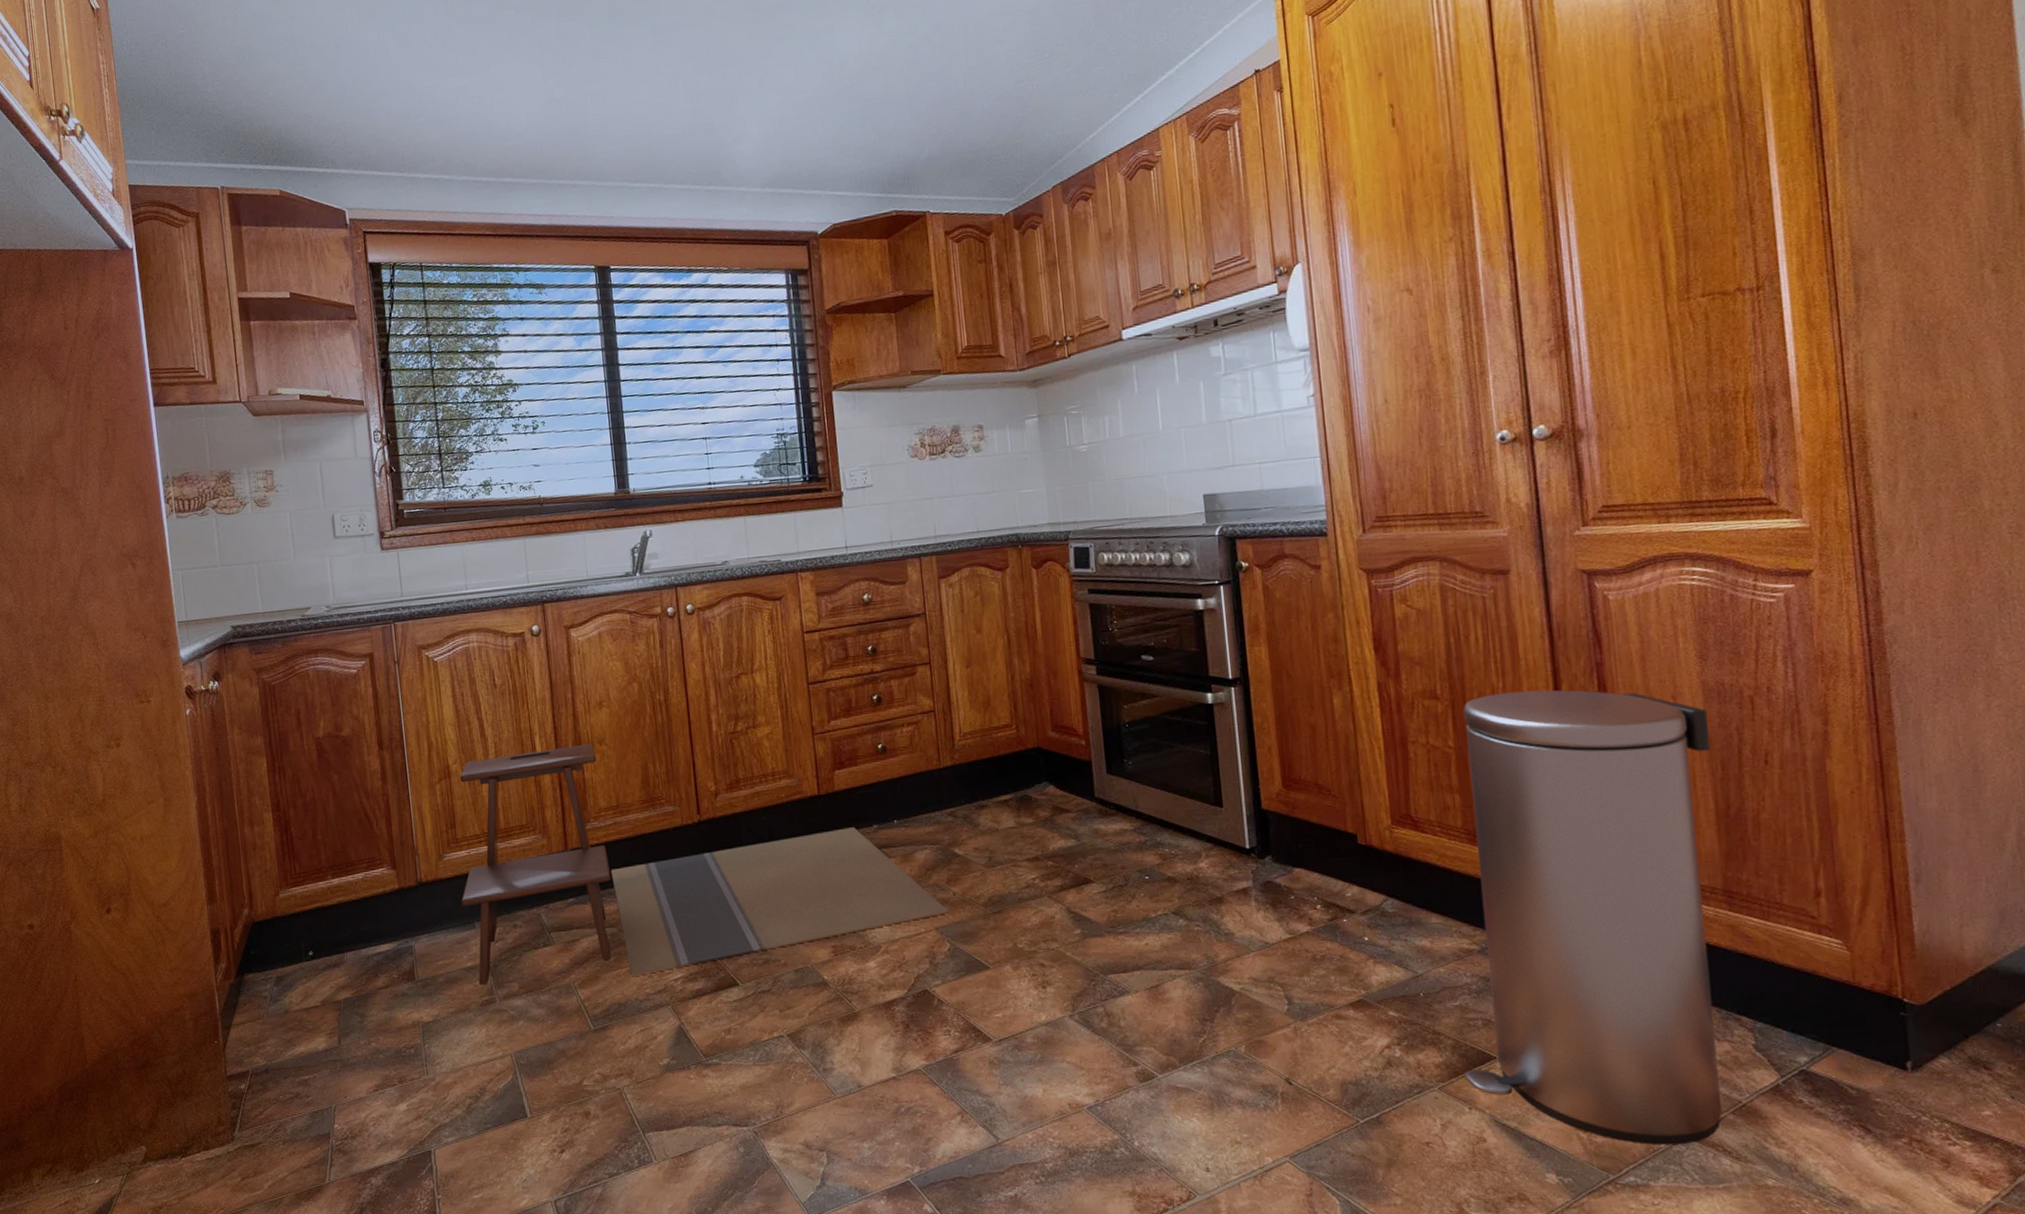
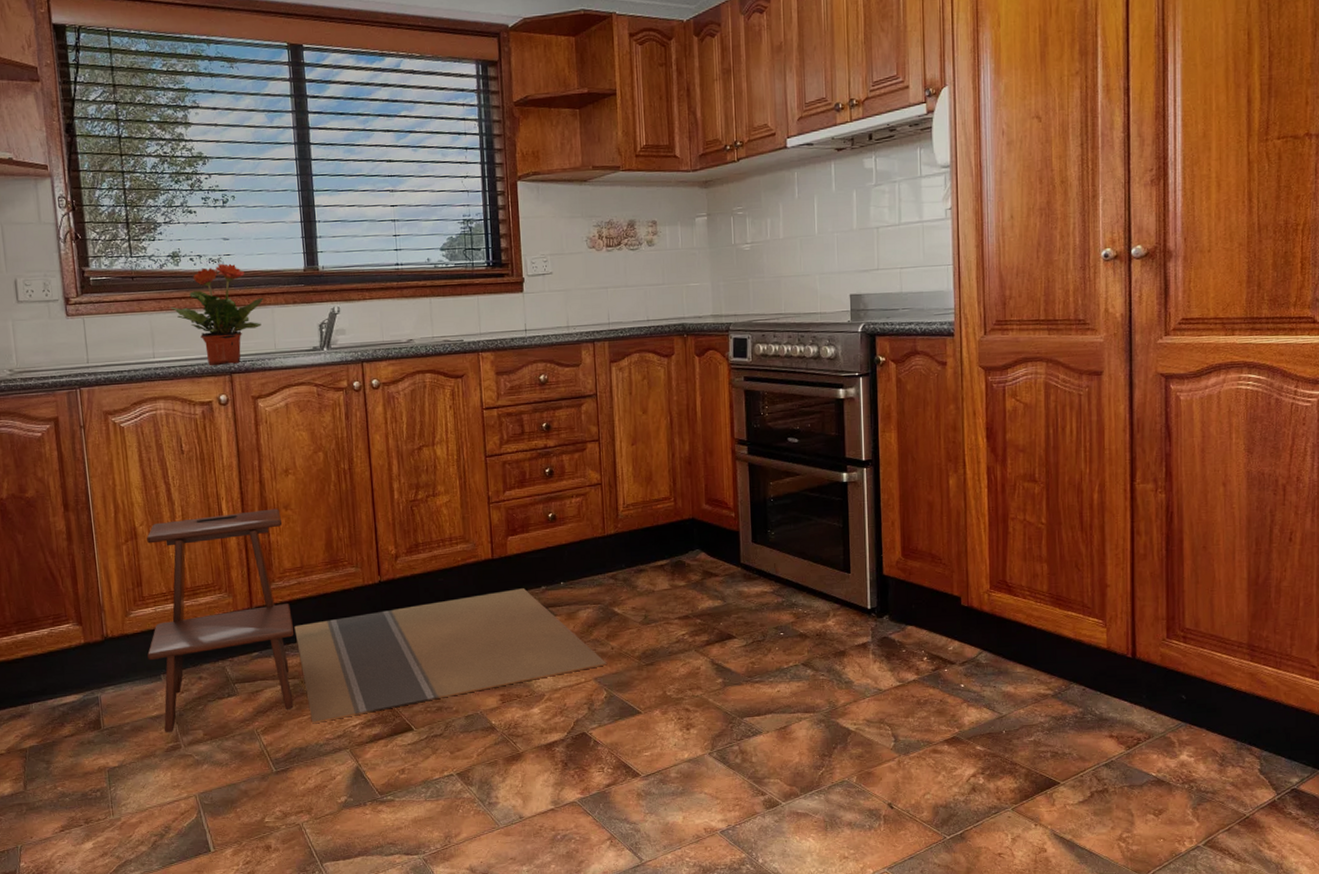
potted plant: none [482,490,575,596] -> present [170,263,264,366]
pedal bin: present [1463,689,1723,1145] -> none [1033,476,1250,851]

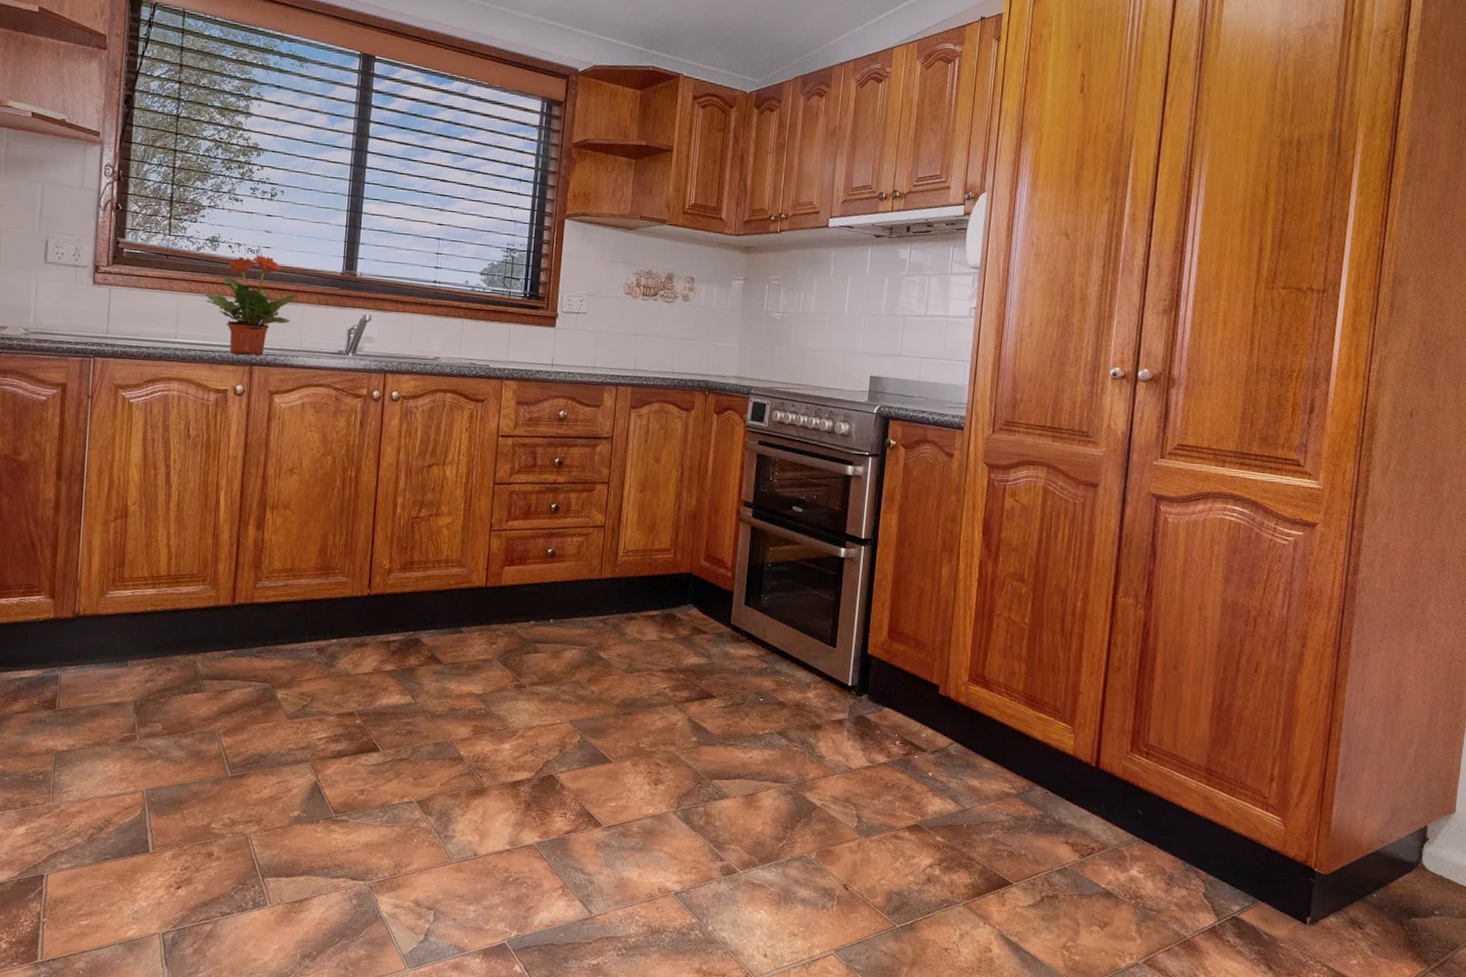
step stool: present [147,508,295,732] -> none [117,504,280,722]
door mat: present [294,588,607,724] -> none [274,620,585,732]

